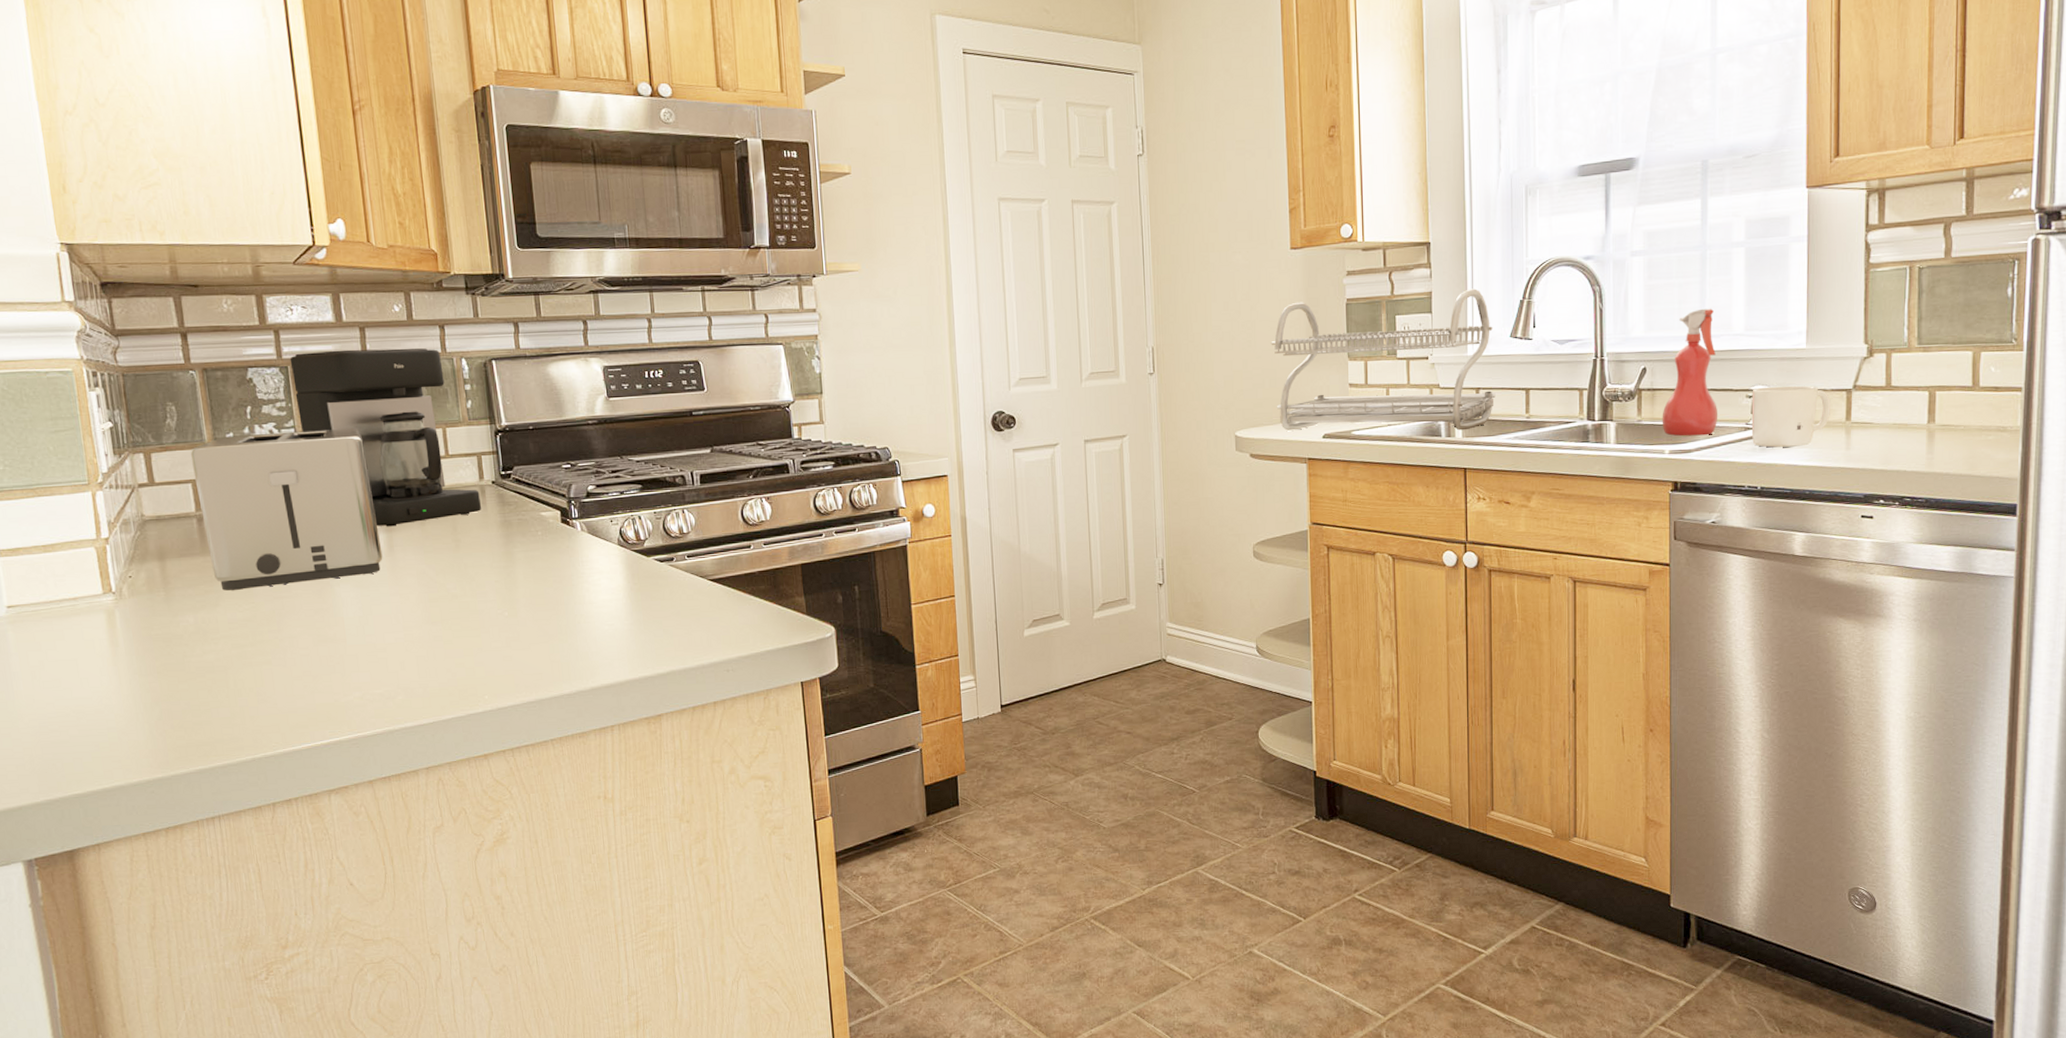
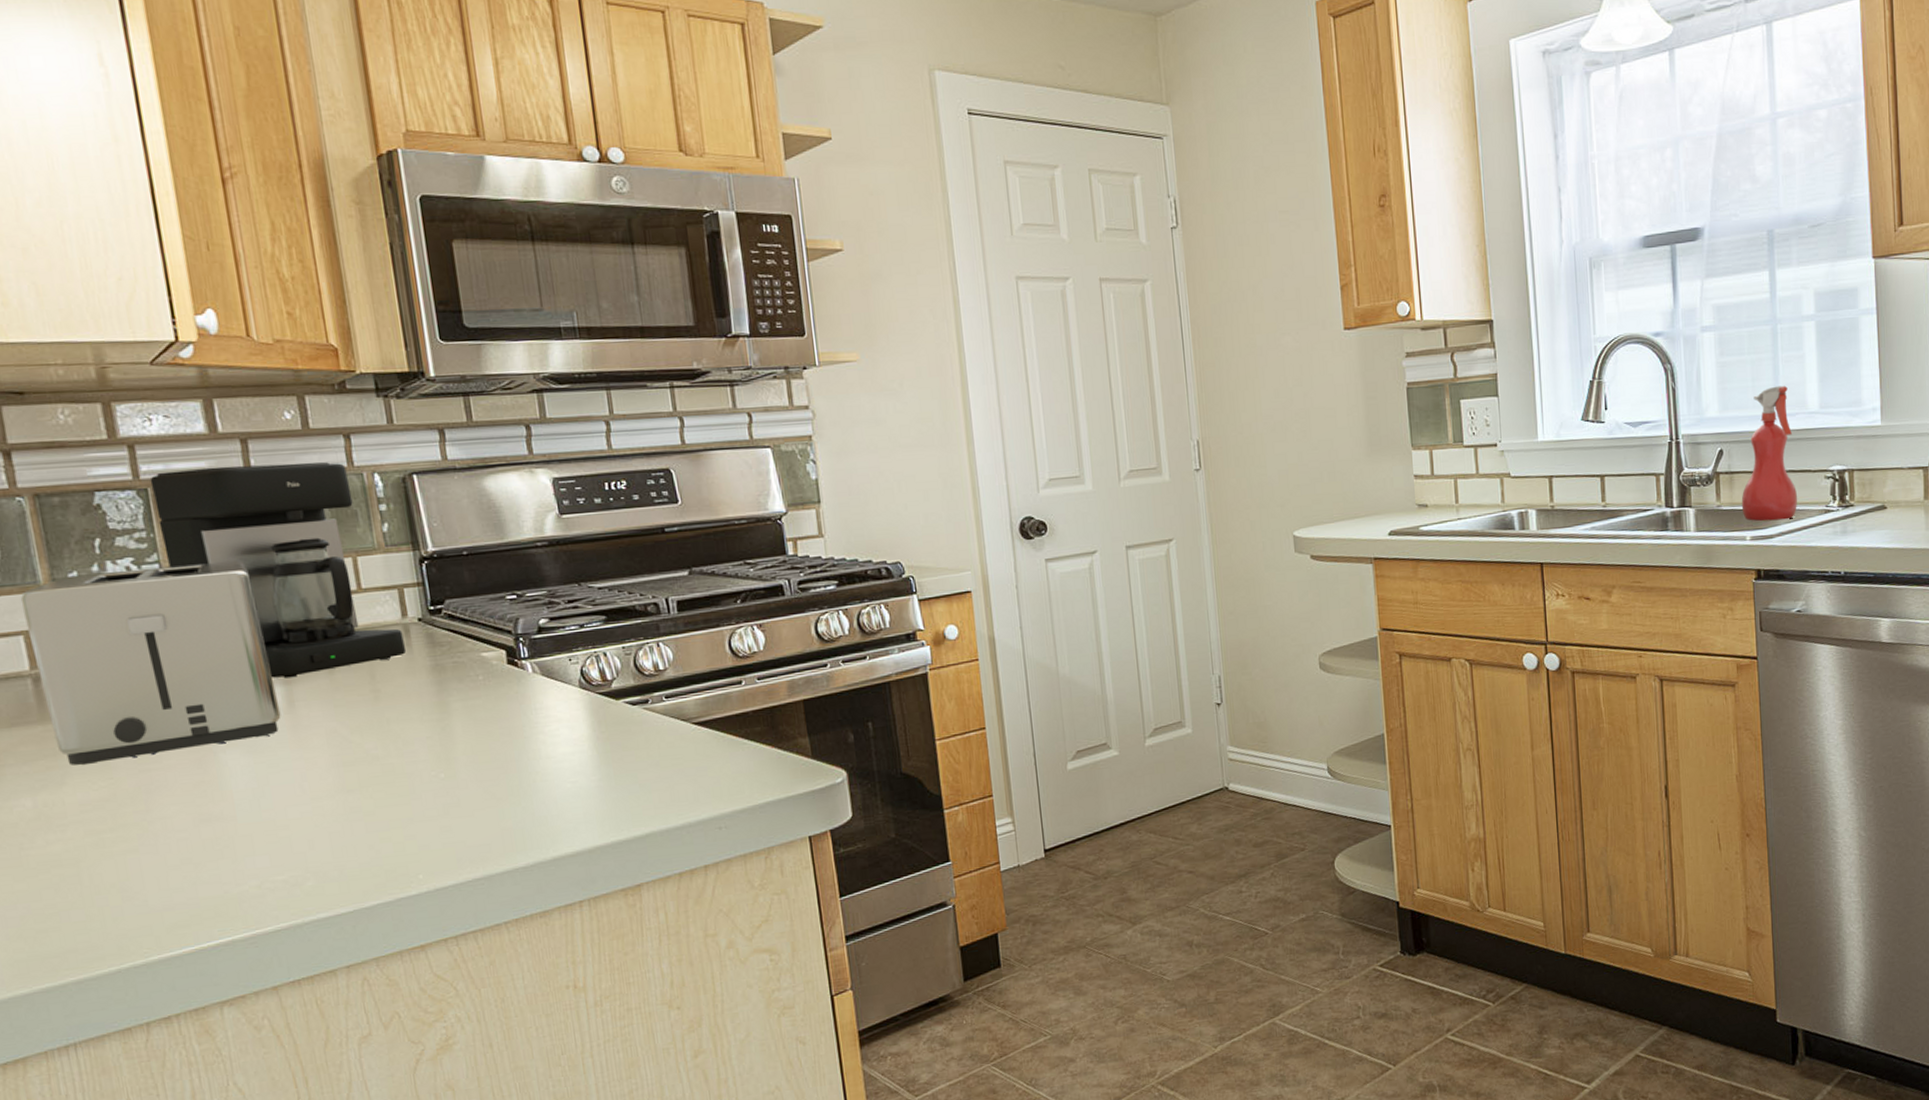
dish rack: present [1271,288,1496,431] -> none [1327,369,1570,529]
mug: present [1751,385,1831,448] -> none [1830,464,1909,530]

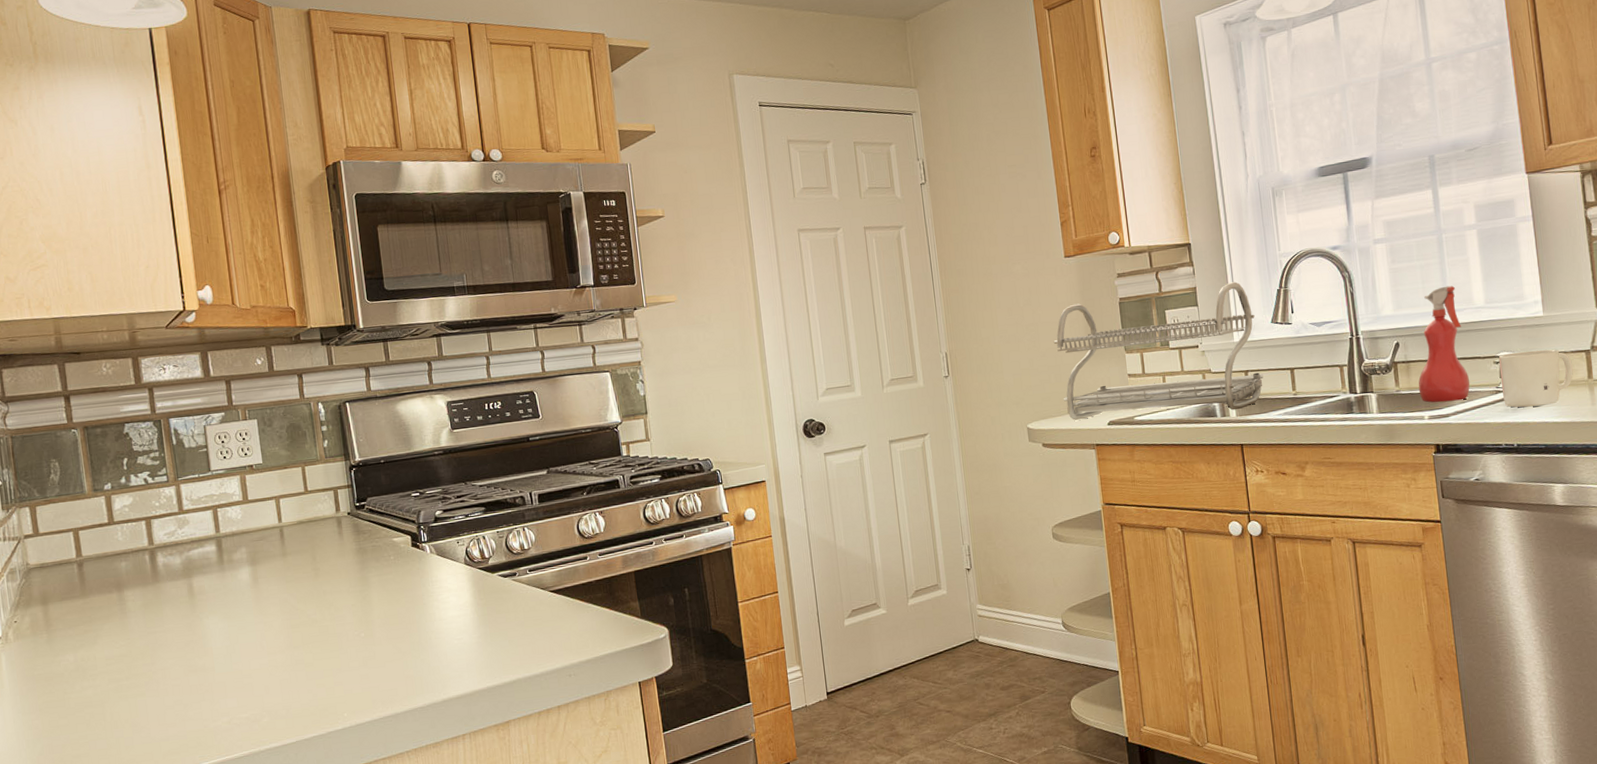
toaster: present [20,560,281,766] -> none [71,471,248,630]
coffee maker: present [150,462,407,678] -> none [162,396,339,561]
dish rack: none [1327,369,1570,529] -> present [1053,281,1264,420]
mug: none [1830,464,1909,530] -> present [1498,349,1573,408]

